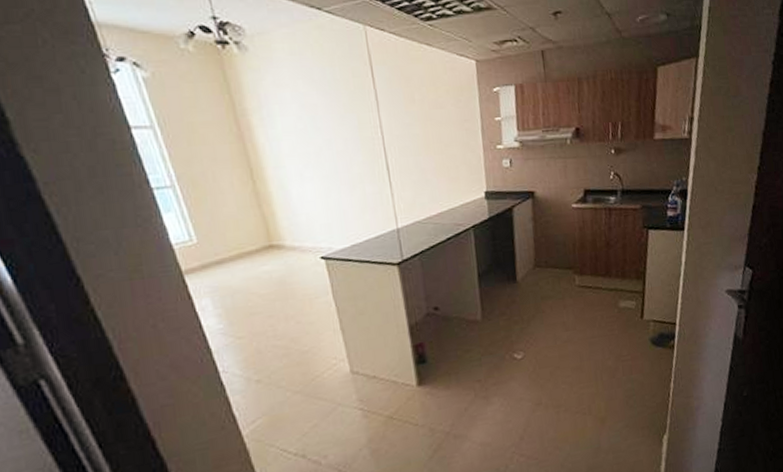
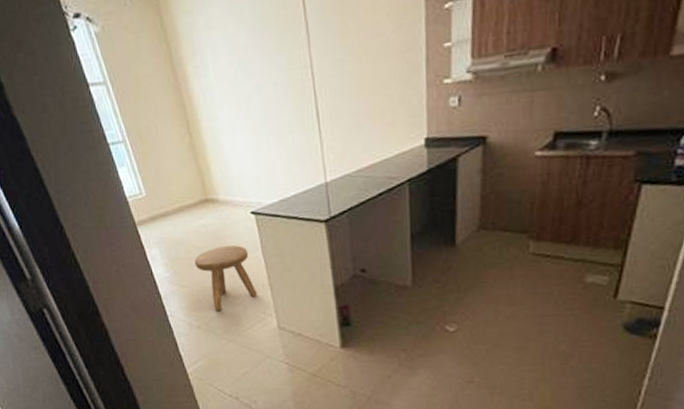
stool: none [254,290,328,361] -> present [194,245,258,310]

